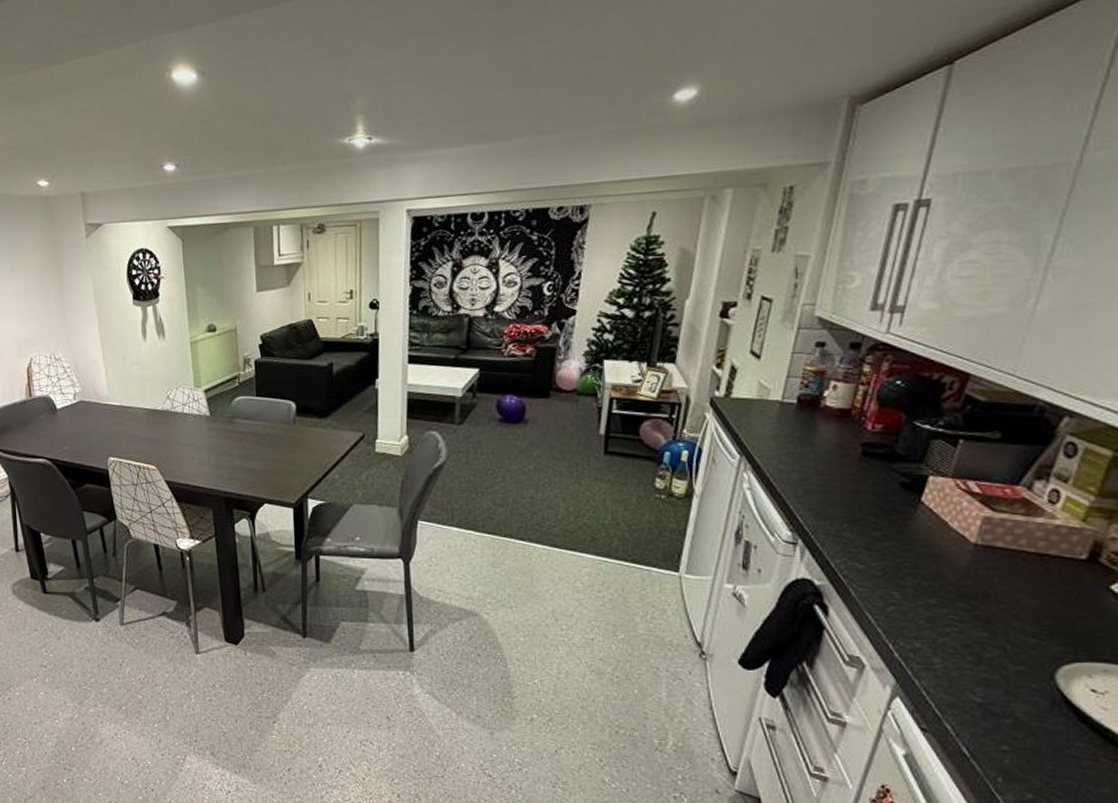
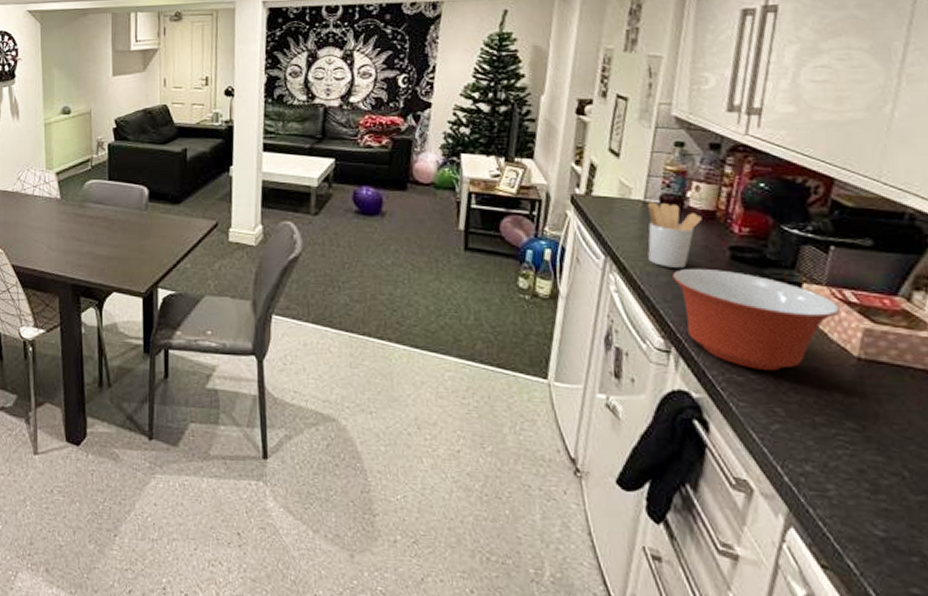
utensil holder: none [782,402,837,465] -> present [647,202,702,268]
mixing bowl: none [804,464,962,559] -> present [672,268,840,372]

